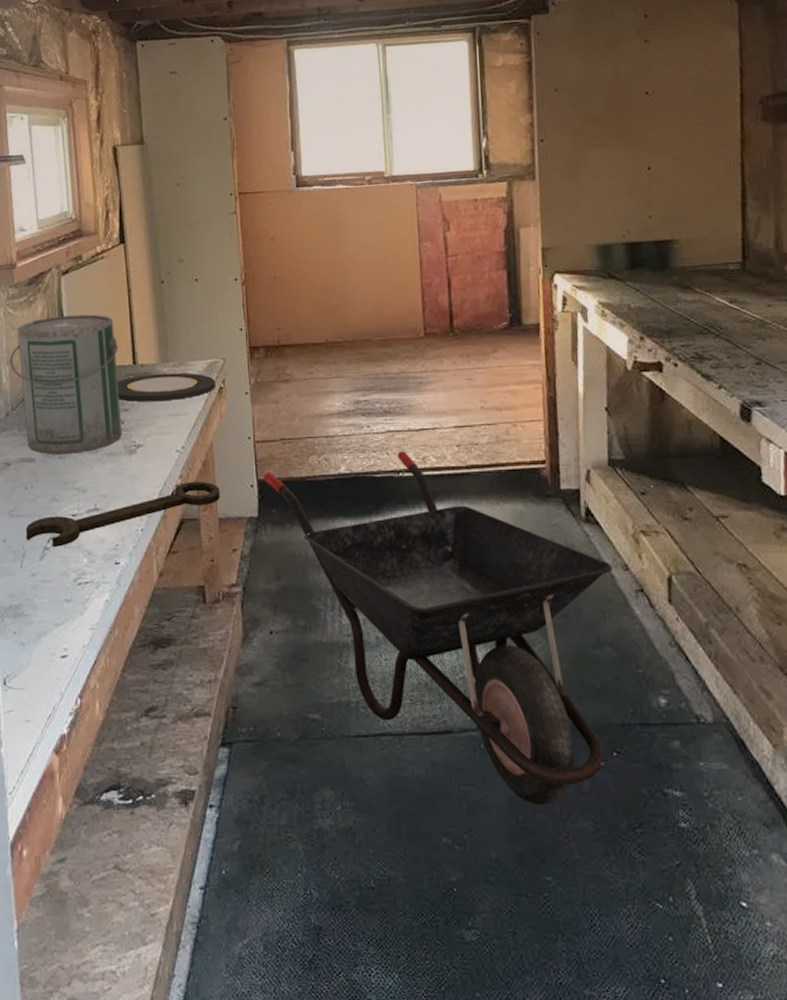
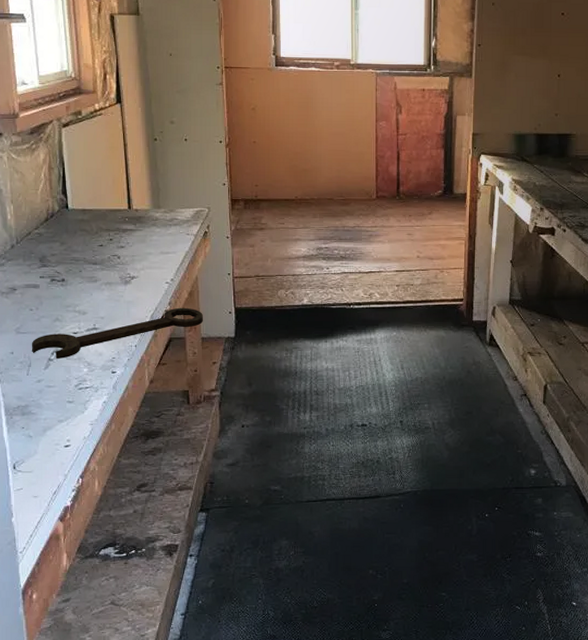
paint can: present [10,314,121,454] -> none [14,163,118,282]
duct tape: present [116,373,215,402] -> none [113,218,201,241]
wheelbarrow: present [263,451,612,806] -> none [240,288,505,545]

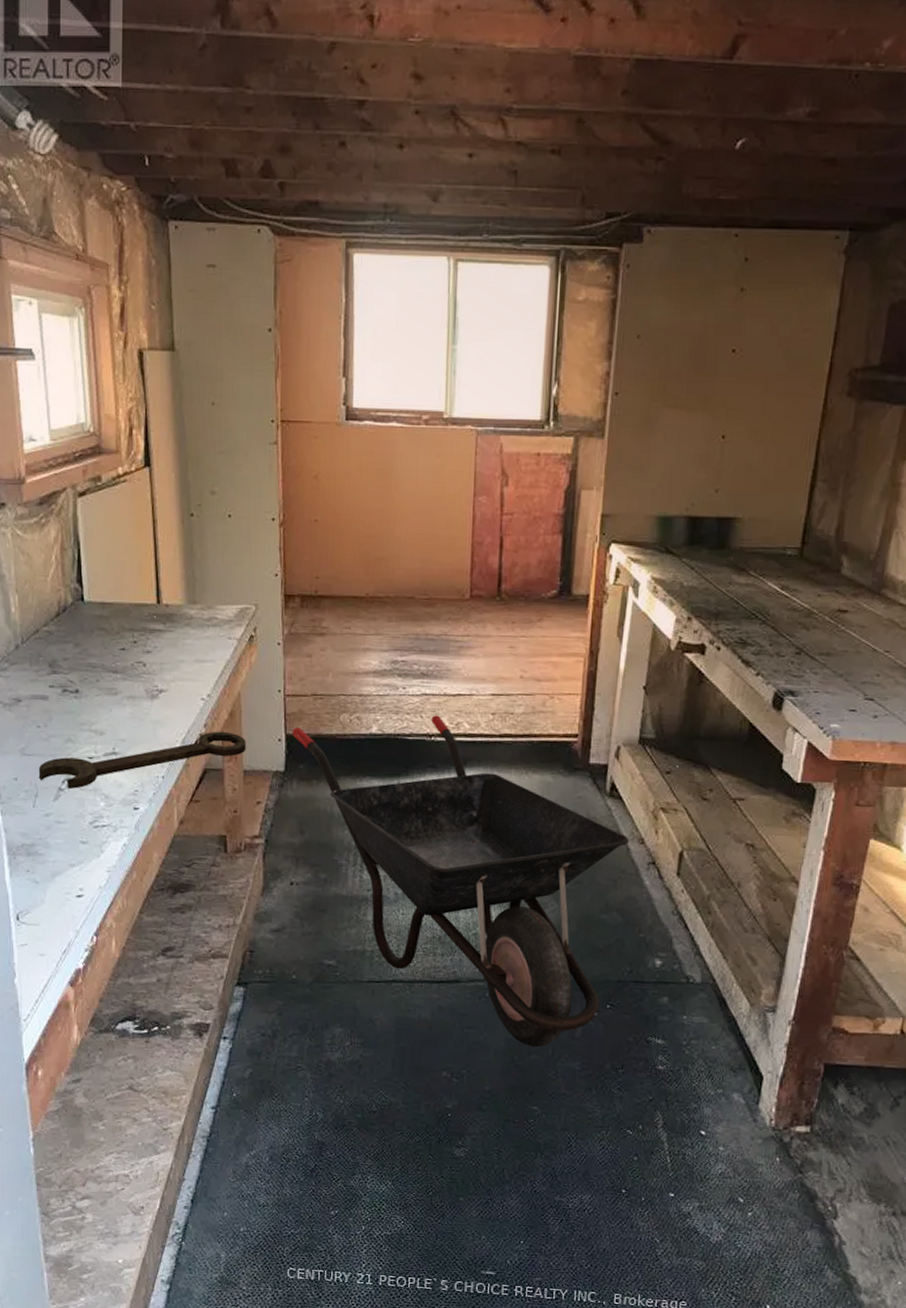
wheelbarrow: none [240,288,505,545] -> present [292,715,629,1048]

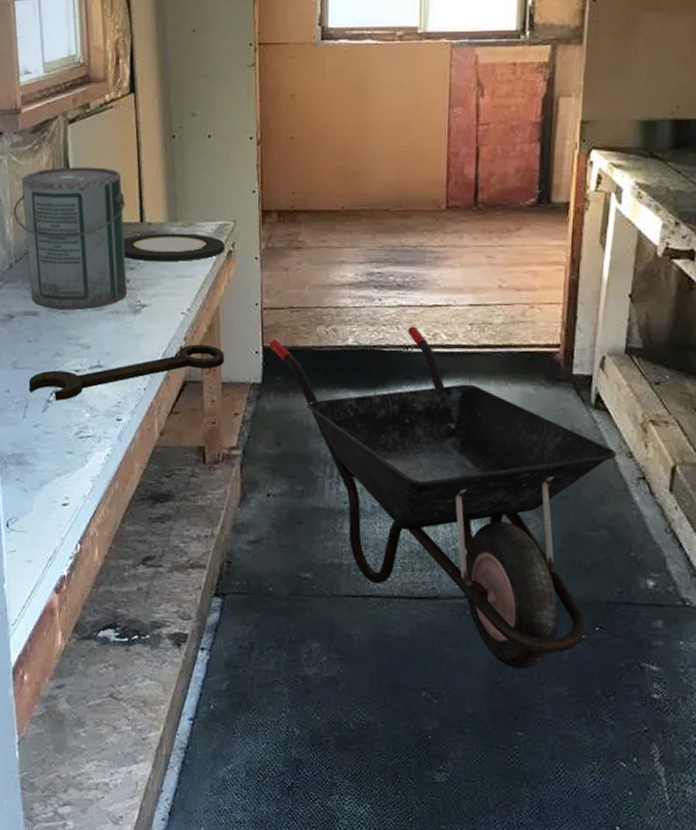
paint can: none [19,543,143,694] -> present [13,167,127,310]
duct tape: none [138,615,246,646] -> present [123,233,225,262]

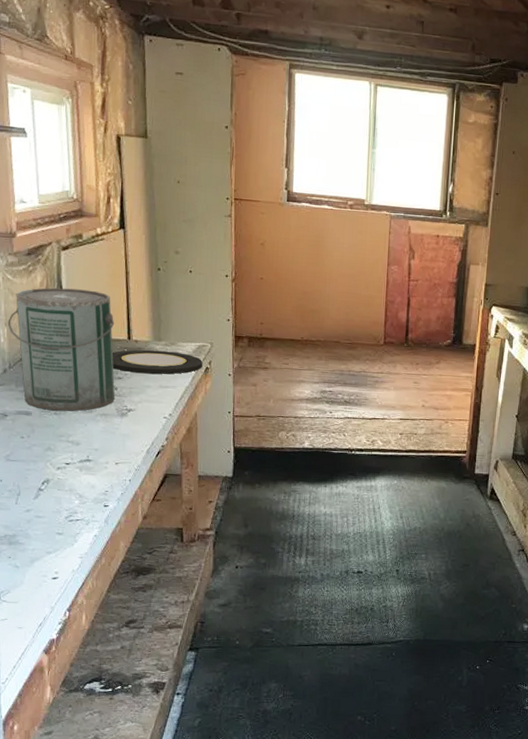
wrench: present [28,344,224,400] -> none [21,443,201,489]
wheelbarrow: present [269,326,616,670] -> none [239,434,504,695]

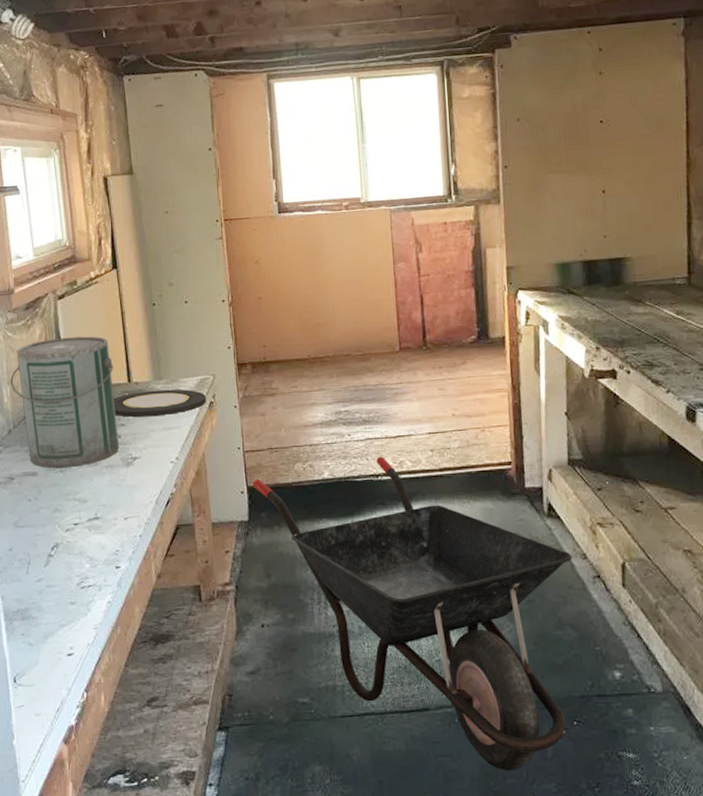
wheelbarrow: none [239,434,504,695] -> present [252,456,572,771]

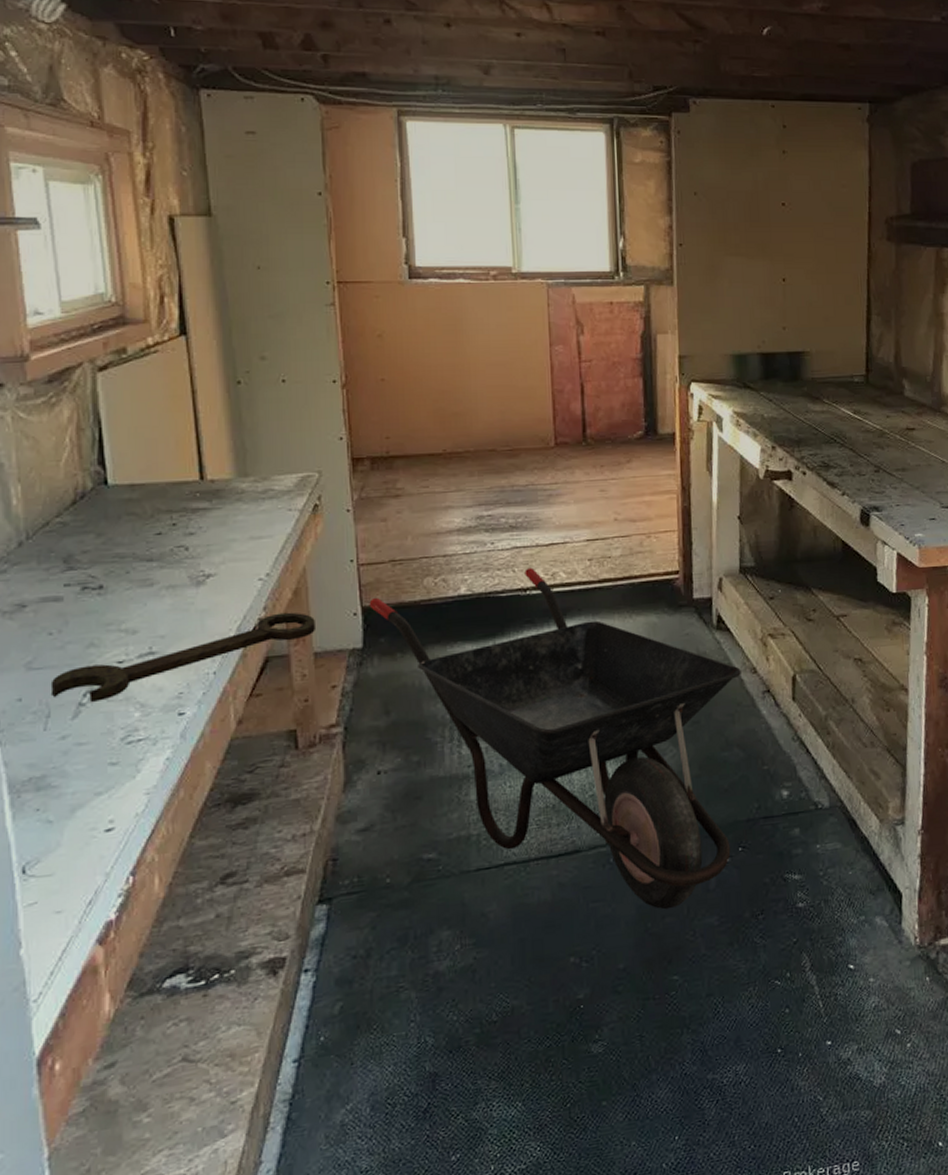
paint can: present [10,336,119,468] -> none [22,420,185,591]
wrench: none [30,489,213,554] -> present [50,612,315,702]
duct tape: present [113,389,206,417] -> none [177,489,309,524]

